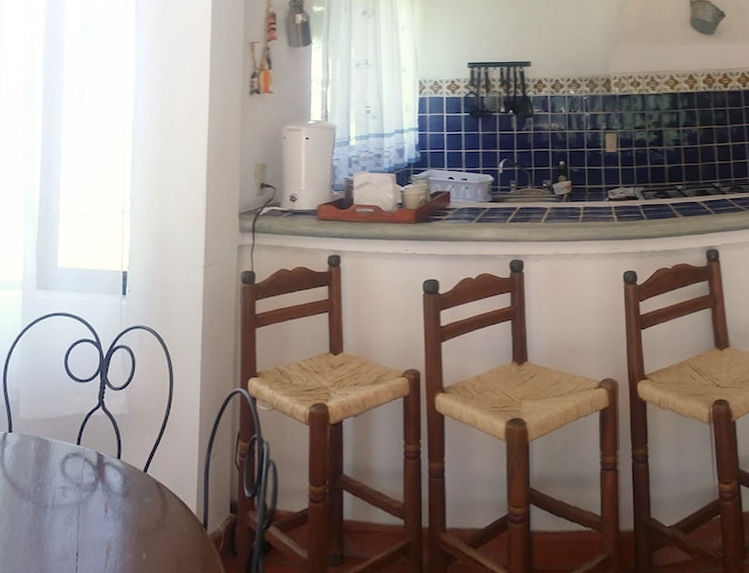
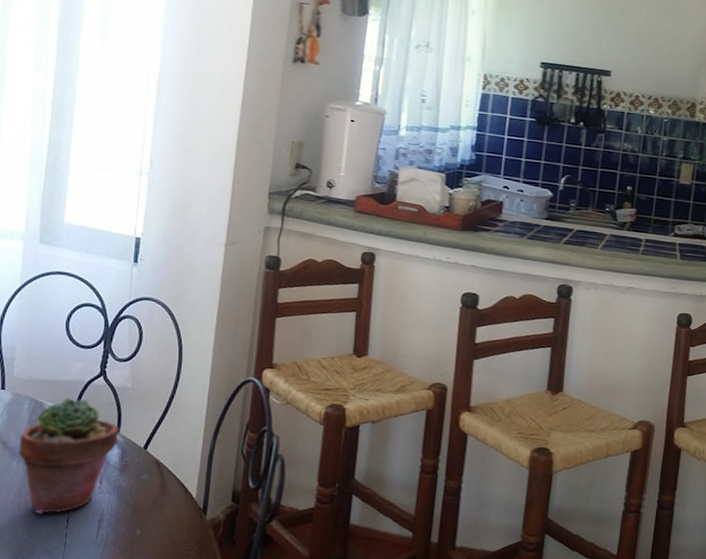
potted succulent: none [27,431,120,551] -> present [18,398,120,515]

